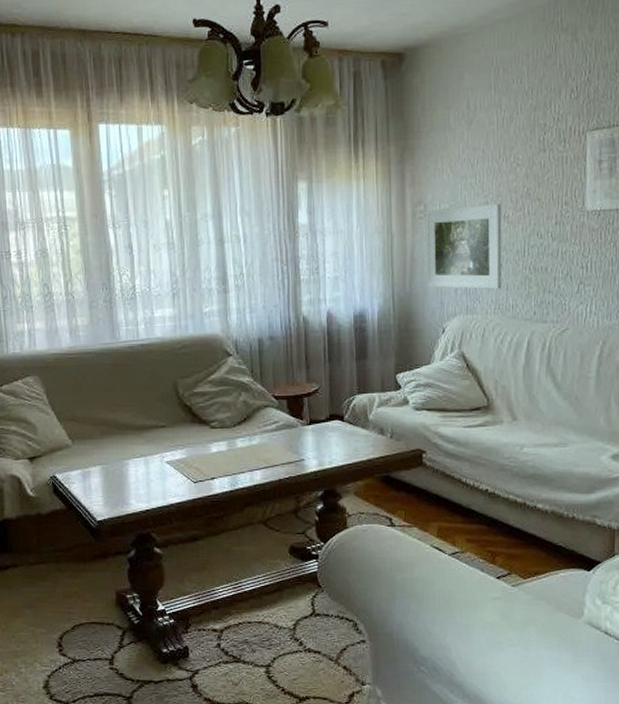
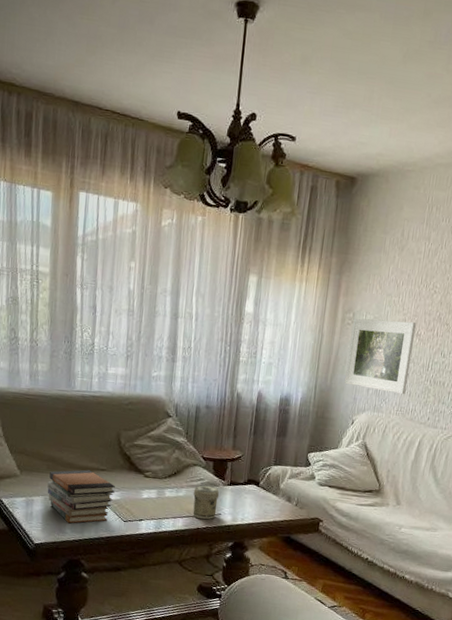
book stack: none [103,429,180,493] -> present [47,469,116,524]
jar: none [269,428,299,469] -> present [193,485,219,520]

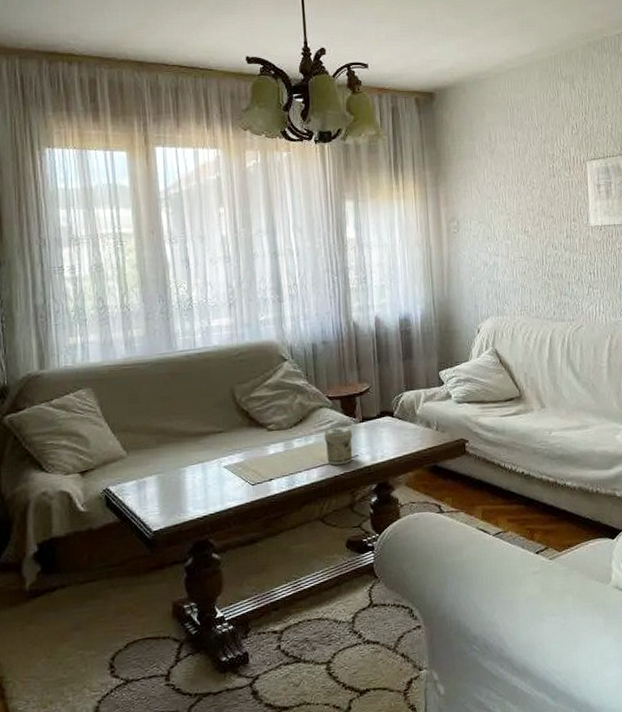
book stack: present [47,469,116,524] -> none [160,435,238,500]
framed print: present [345,318,416,395] -> none [458,219,526,294]

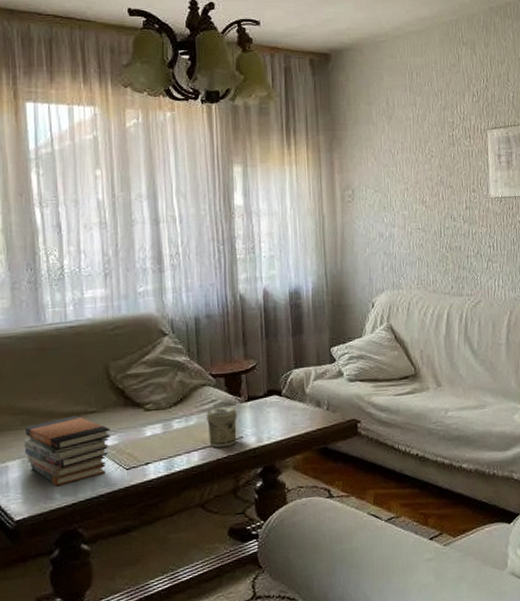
book stack: none [160,435,238,500] -> present [24,415,112,487]

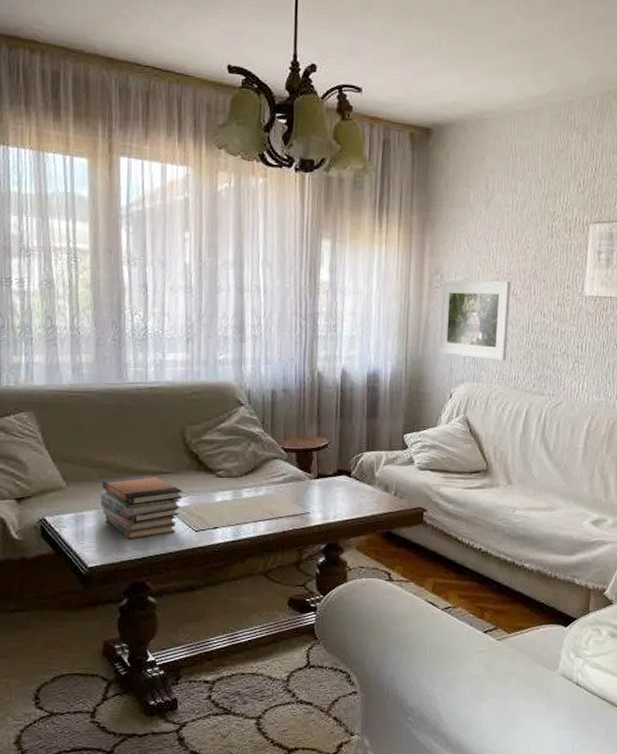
jar: present [207,406,237,448] -> none [276,481,305,521]
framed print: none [353,189,423,267] -> present [438,280,510,361]

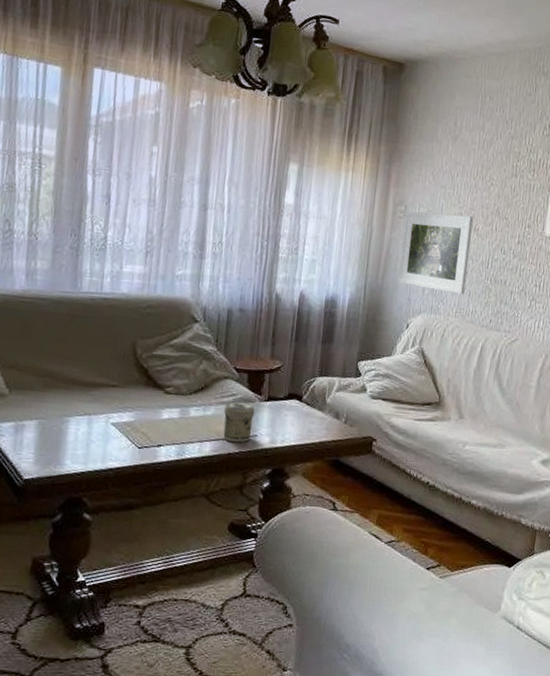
book stack: present [100,474,183,540] -> none [42,386,129,453]
jar: none [276,481,305,521] -> present [223,401,255,443]

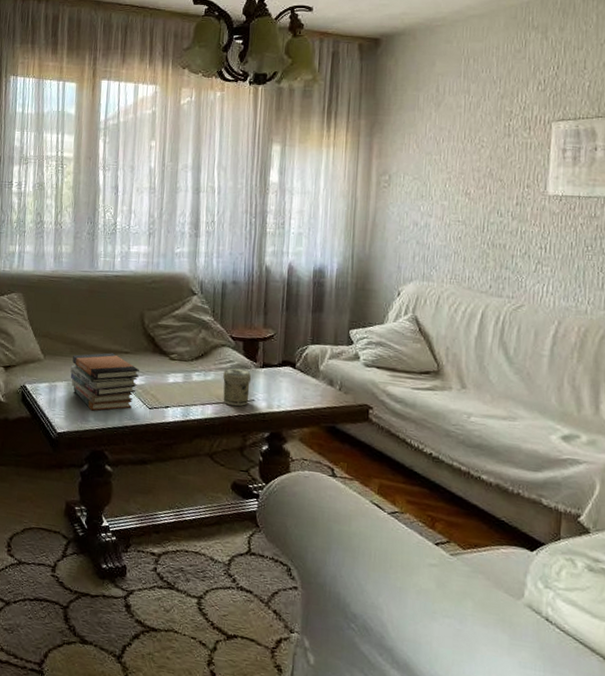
book stack: none [42,386,129,453] -> present [70,352,140,411]
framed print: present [398,211,473,295] -> none [386,180,463,261]

